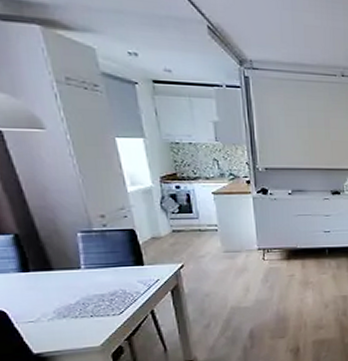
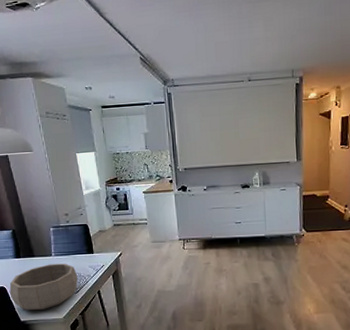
decorative bowl: none [12,278,122,340] -> present [9,263,78,311]

